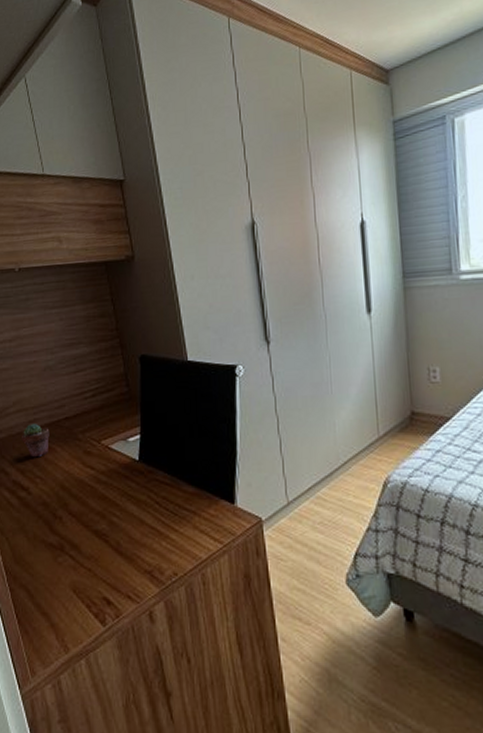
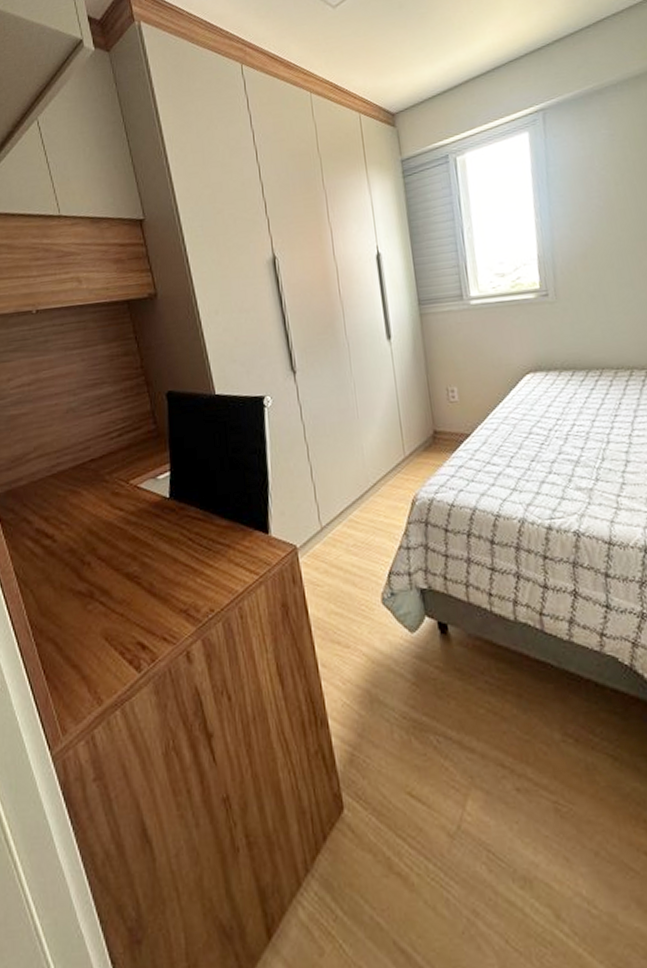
potted succulent: present [22,424,50,458] -> none [44,468,74,504]

